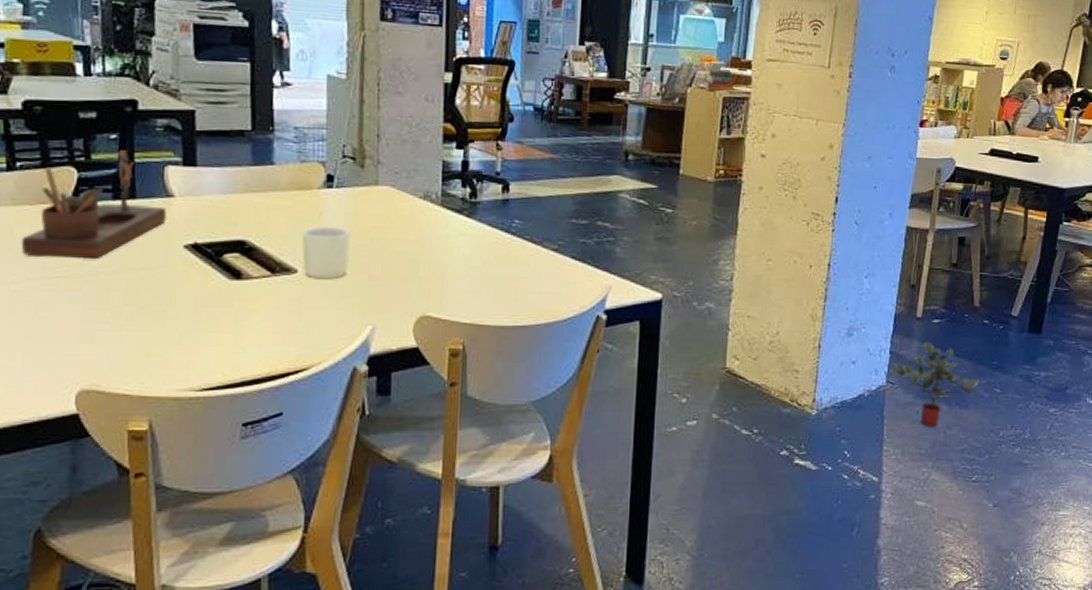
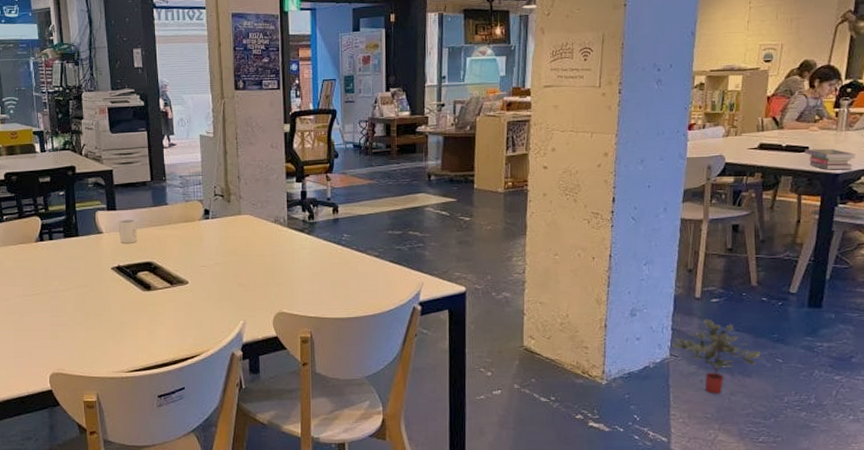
desk organizer: present [20,150,167,260] -> none [9,202,99,281]
mug: none [198,180,227,215] -> present [118,219,137,244]
mug: present [302,226,350,280] -> none [190,247,224,288]
books: present [703,69,734,92] -> none [489,98,516,118]
books: none [1034,159,1082,185] -> present [805,148,856,170]

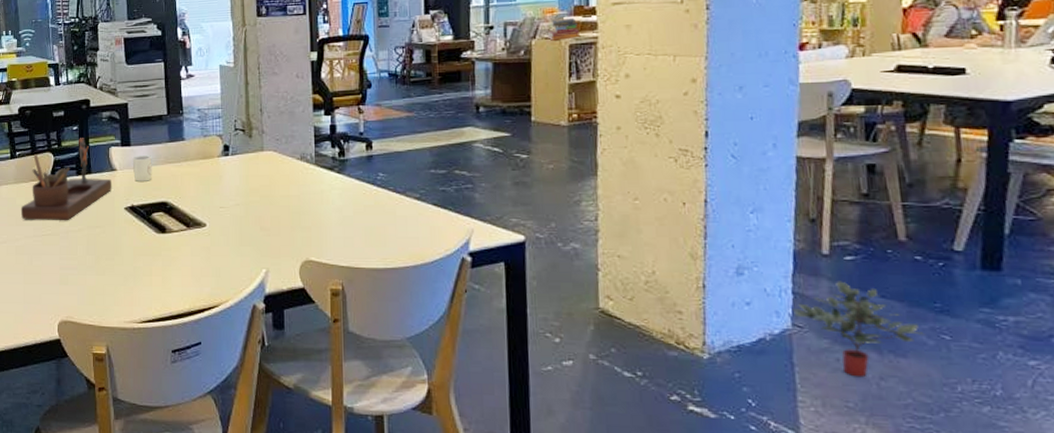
desk organizer: none [9,202,99,281] -> present [20,138,112,221]
books: none [489,98,516,118] -> present [547,18,580,41]
books: present [805,148,856,170] -> none [960,70,1033,97]

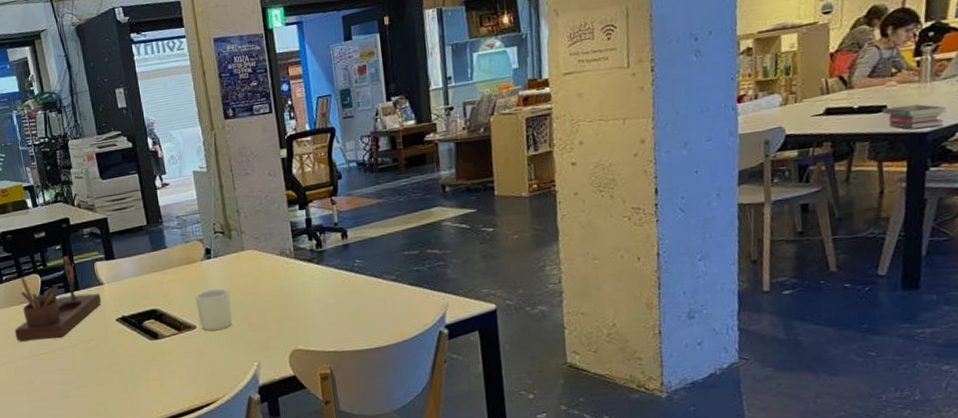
mug: present [132,155,152,183] -> none [118,266,139,293]
mug: none [208,186,245,231] -> present [195,287,233,332]
books: present [547,18,580,41] -> none [504,92,535,116]
potted plant: present [791,281,925,376] -> none [738,313,854,397]
books: none [960,70,1033,97] -> present [882,104,947,130]

